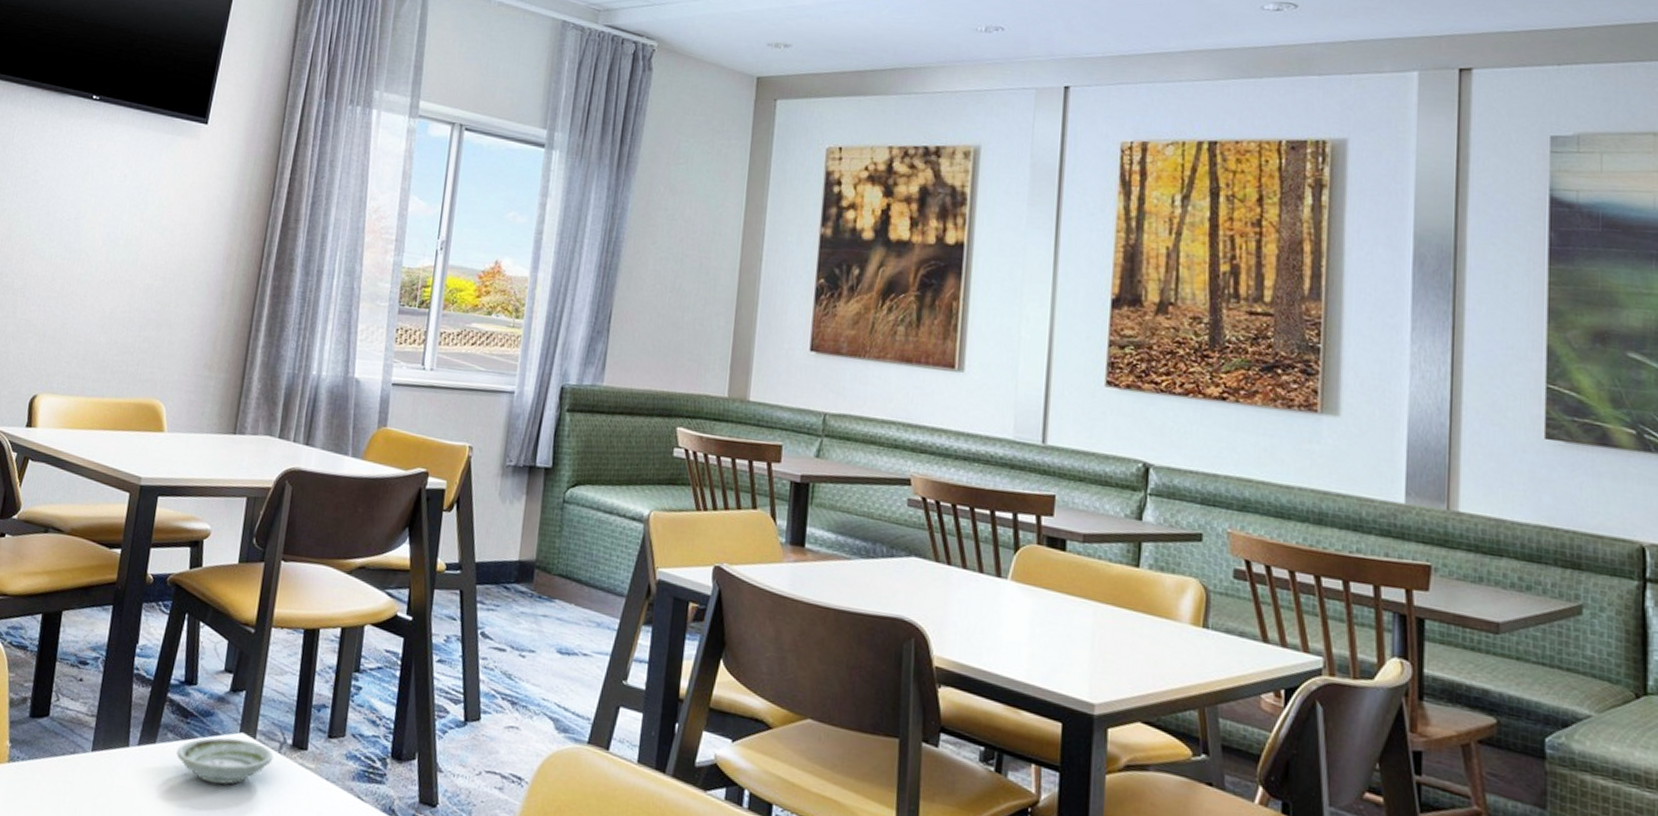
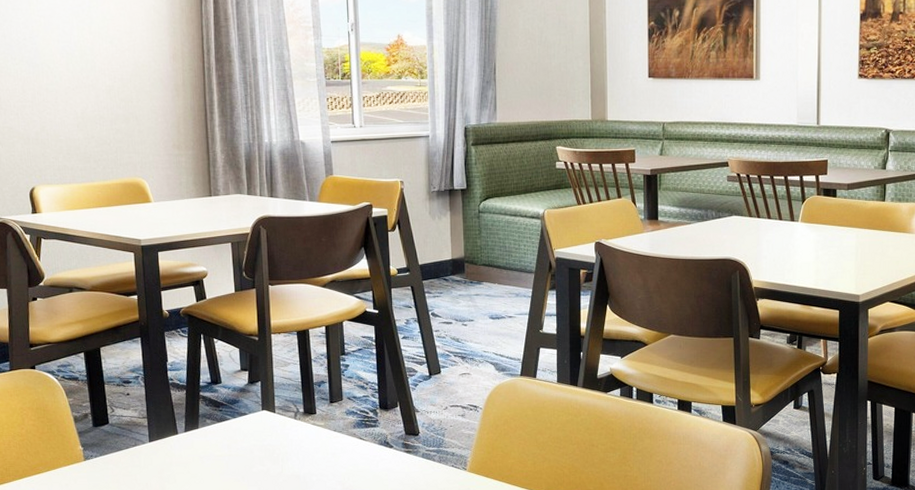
saucer: present [176,737,274,785] -> none [216,415,291,448]

